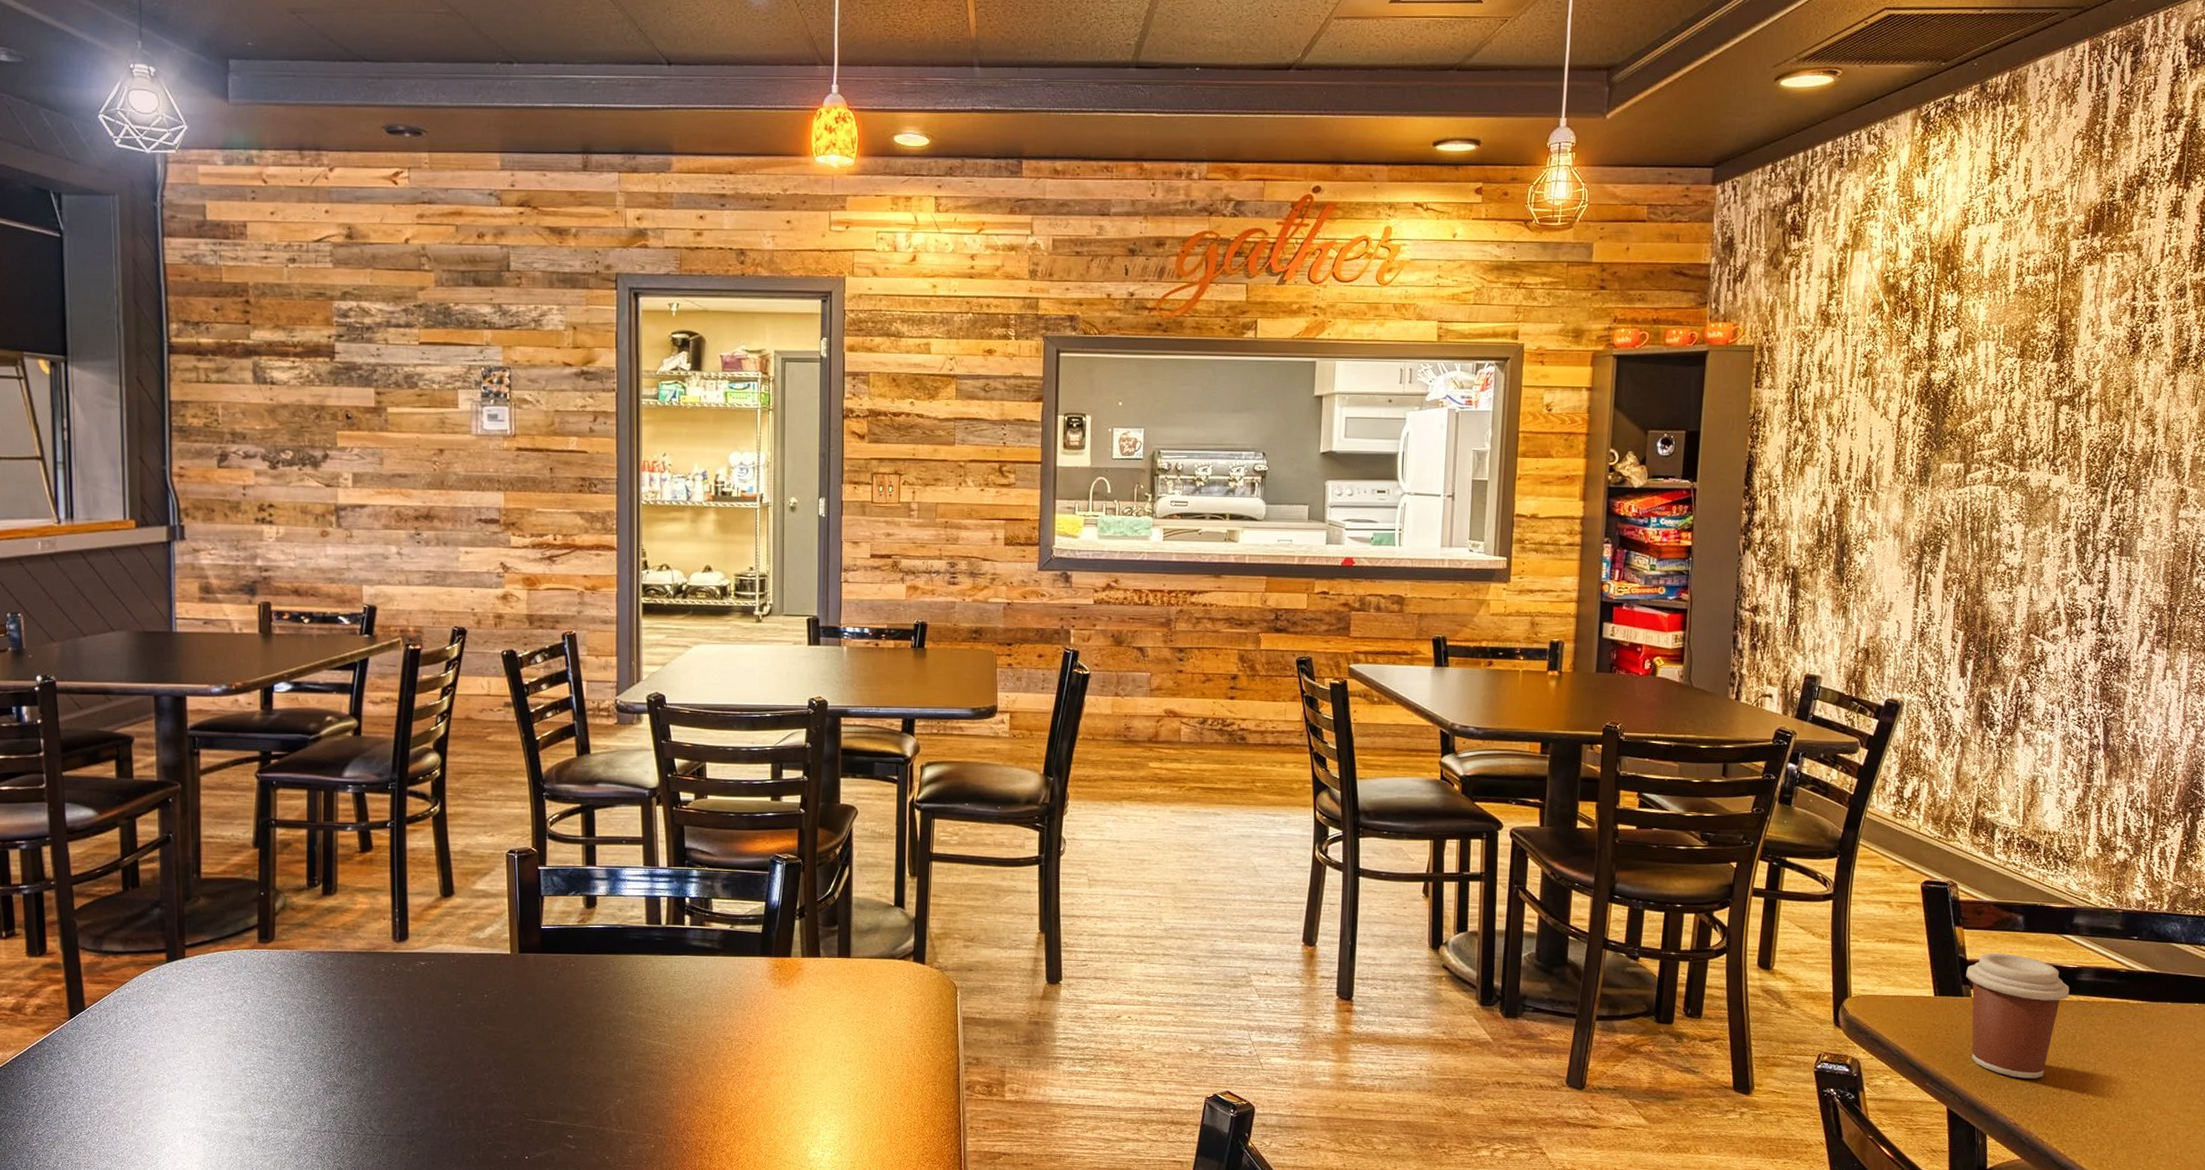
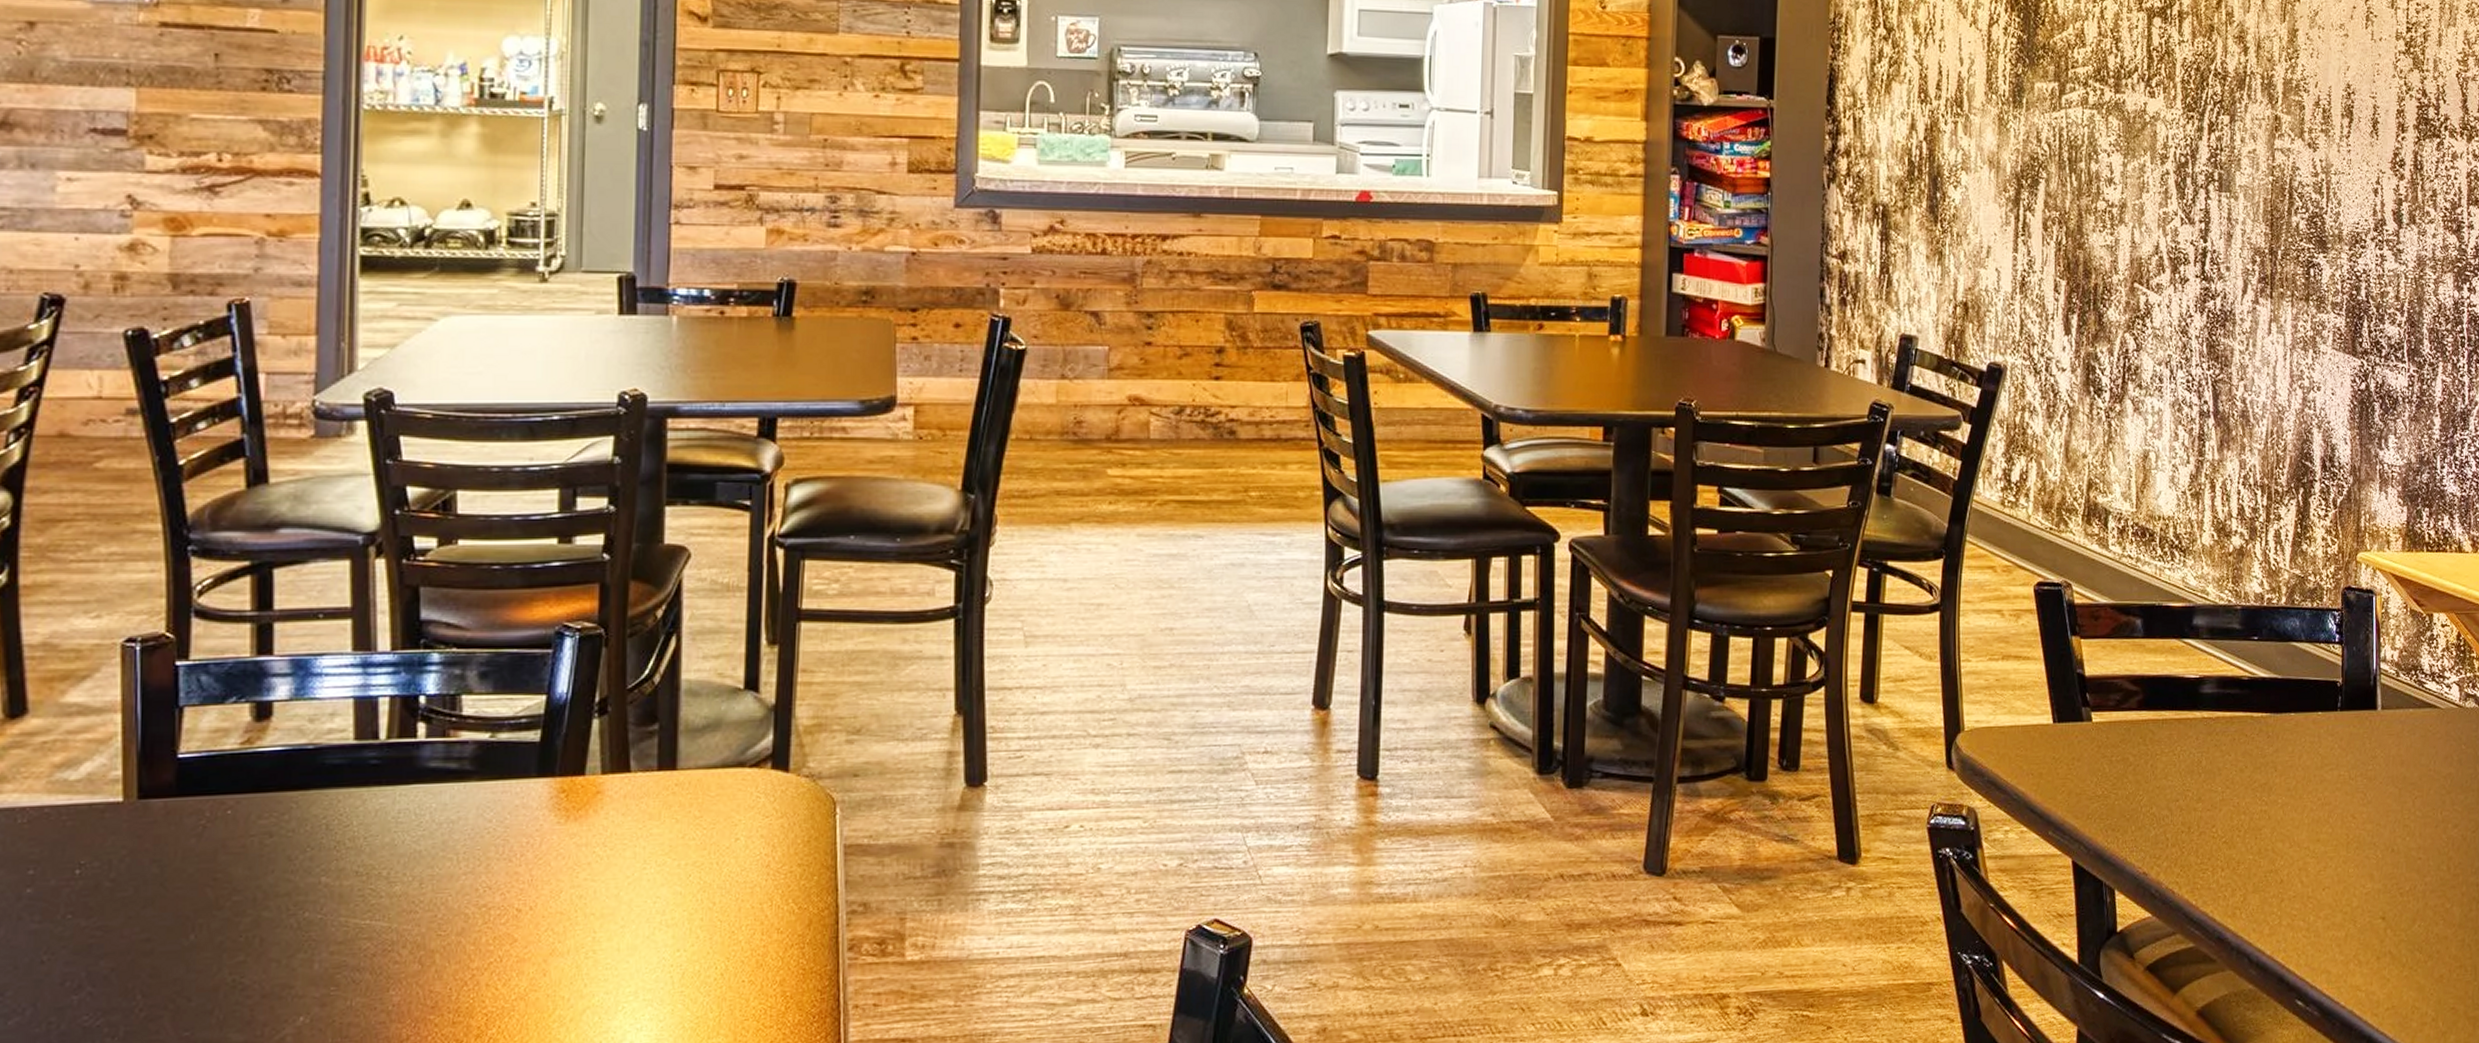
coffee cup: present [1966,953,2070,1079] -> none [2085,665,2193,817]

